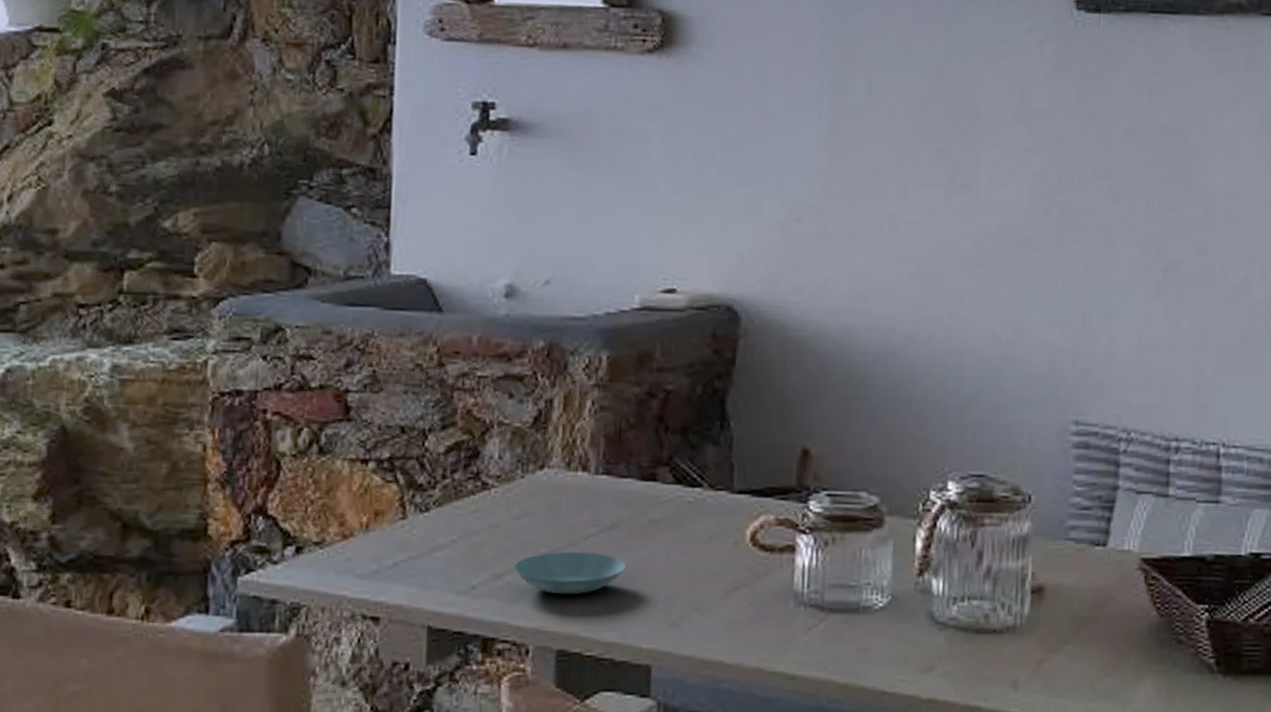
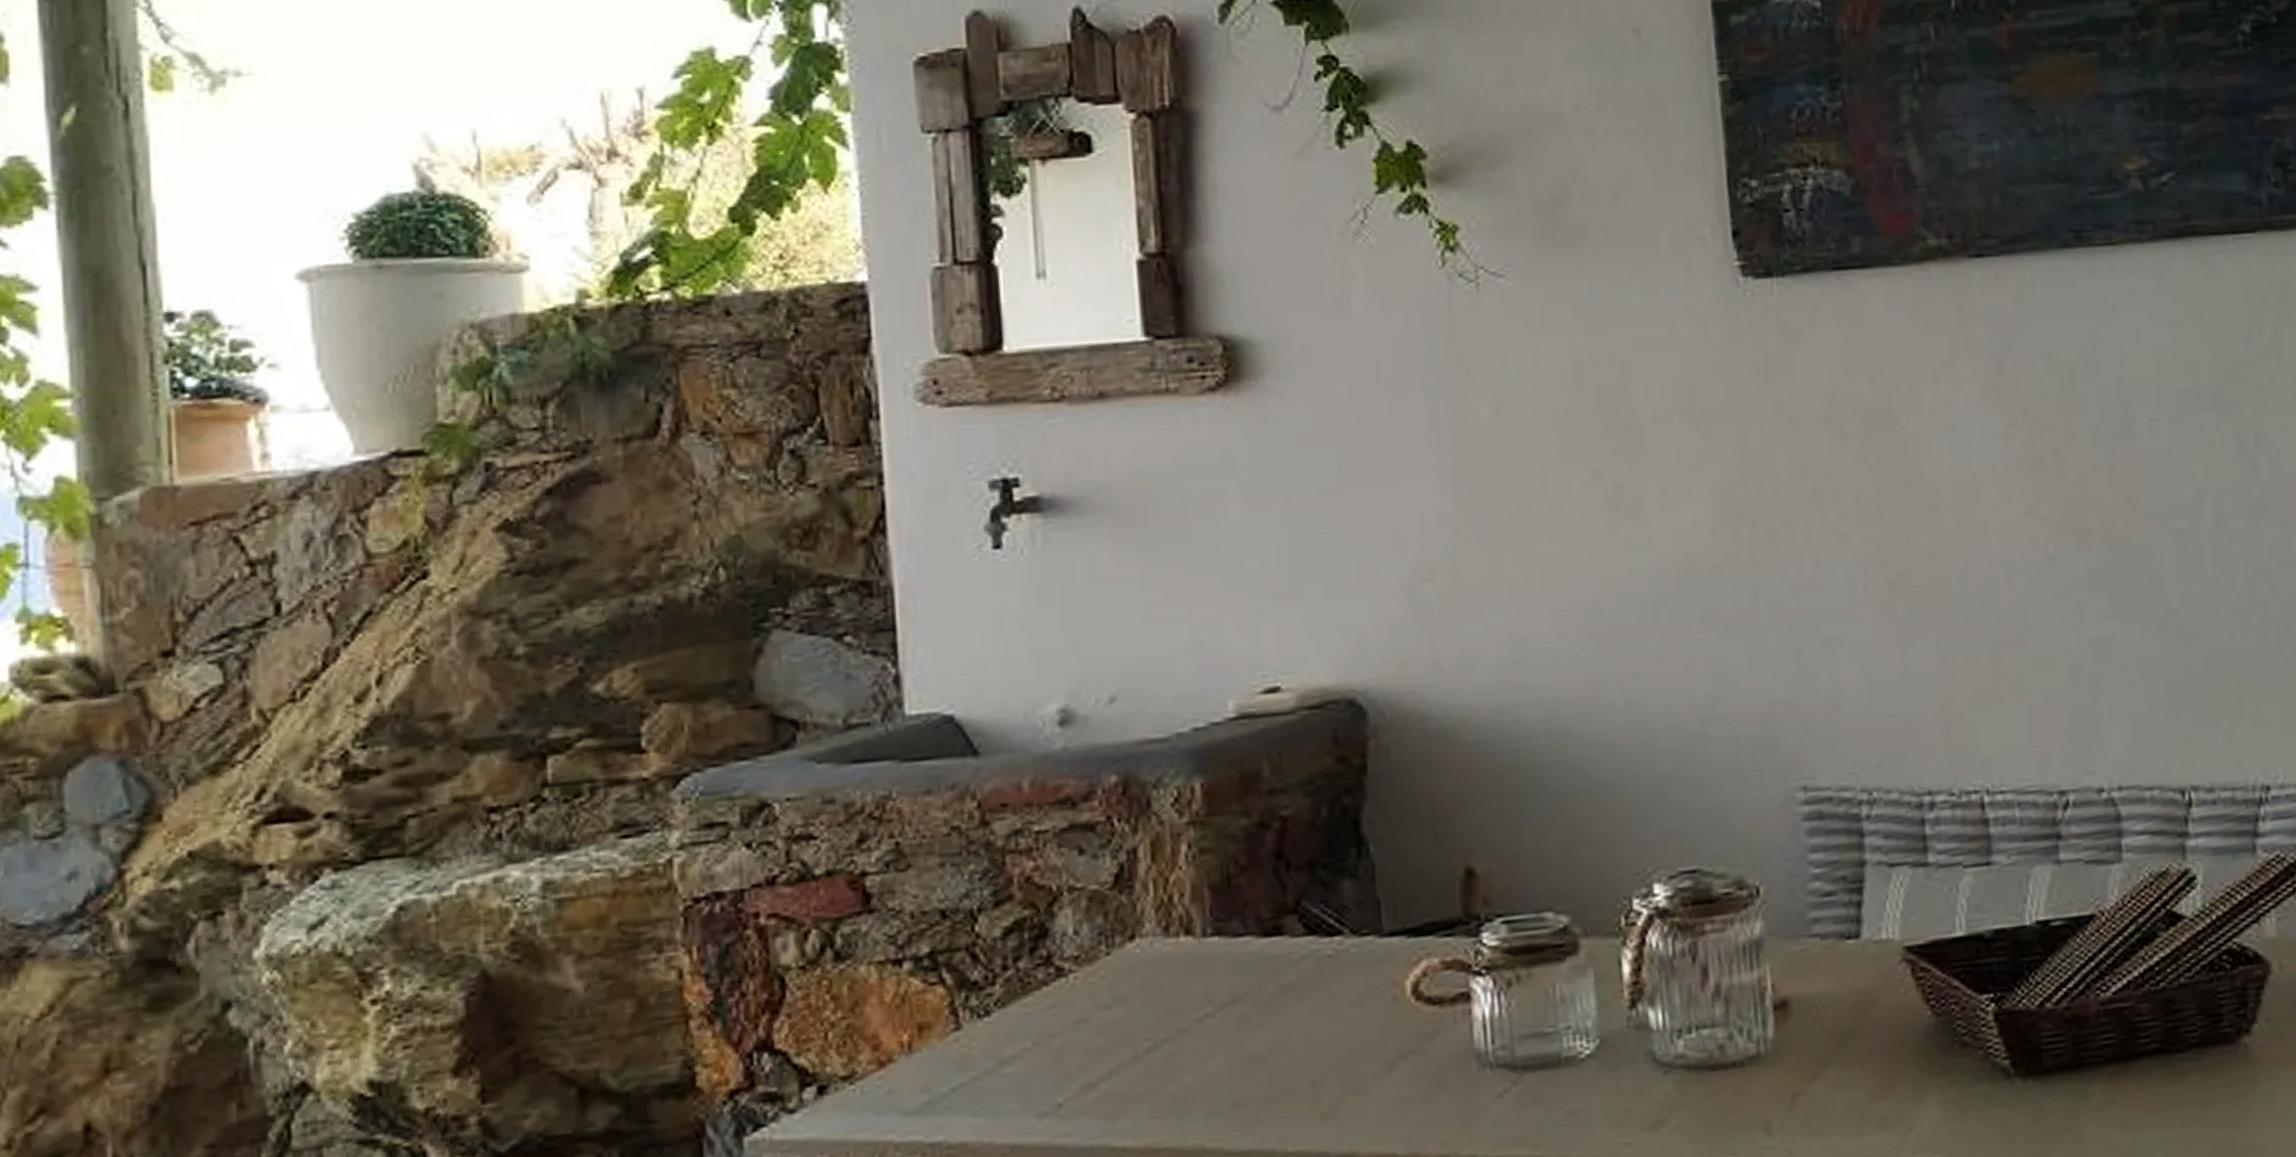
saucer: present [513,551,627,595] -> none [1108,1037,1257,1099]

